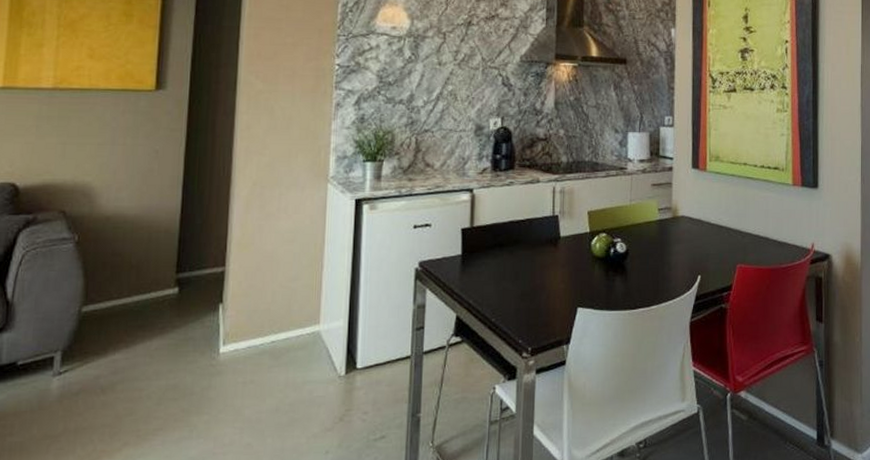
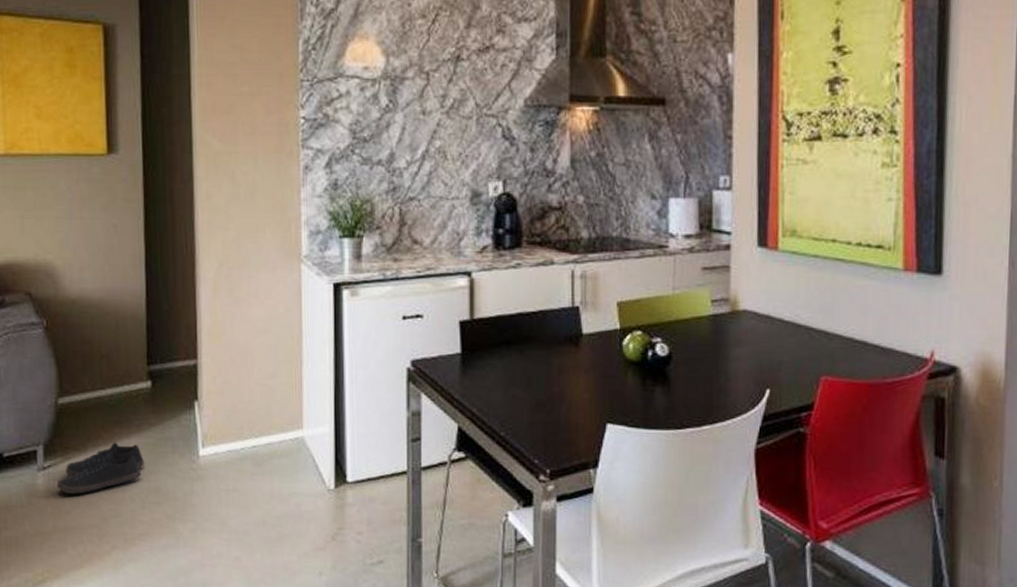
shoe: none [71,345,165,396] -> present [56,442,145,494]

